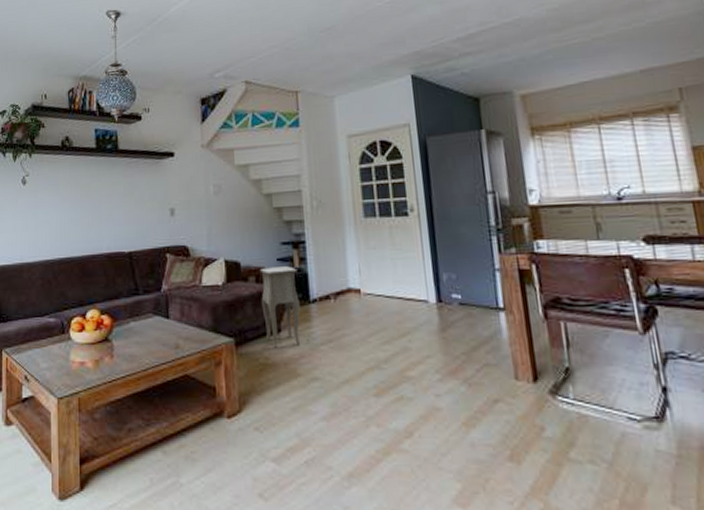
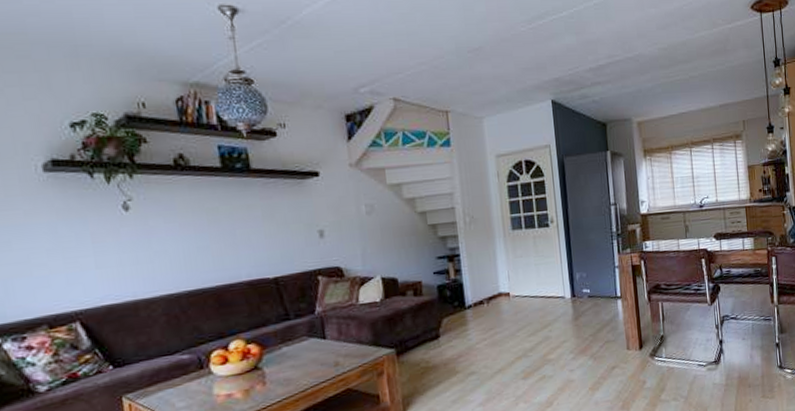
side table: present [259,266,310,348] -> none [417,278,467,353]

